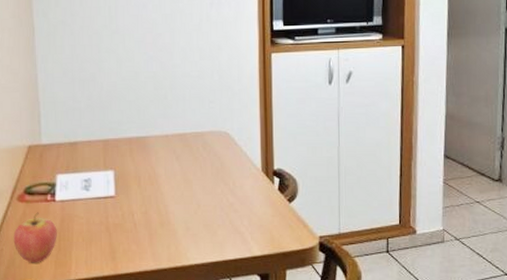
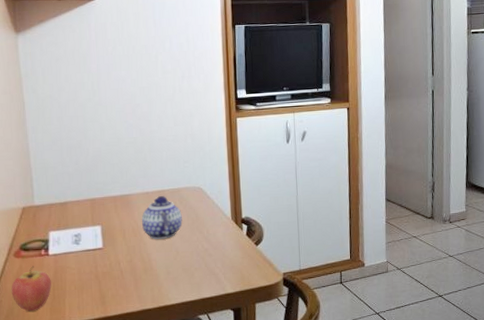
teapot: none [159,140,205,189] -> present [141,196,182,239]

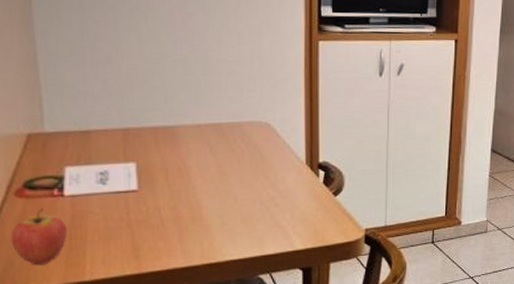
teapot: present [141,196,182,239] -> none [190,130,243,183]

